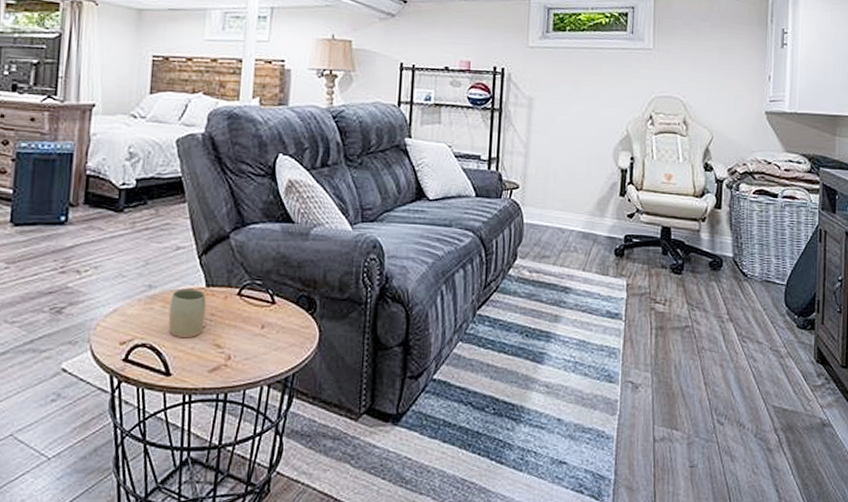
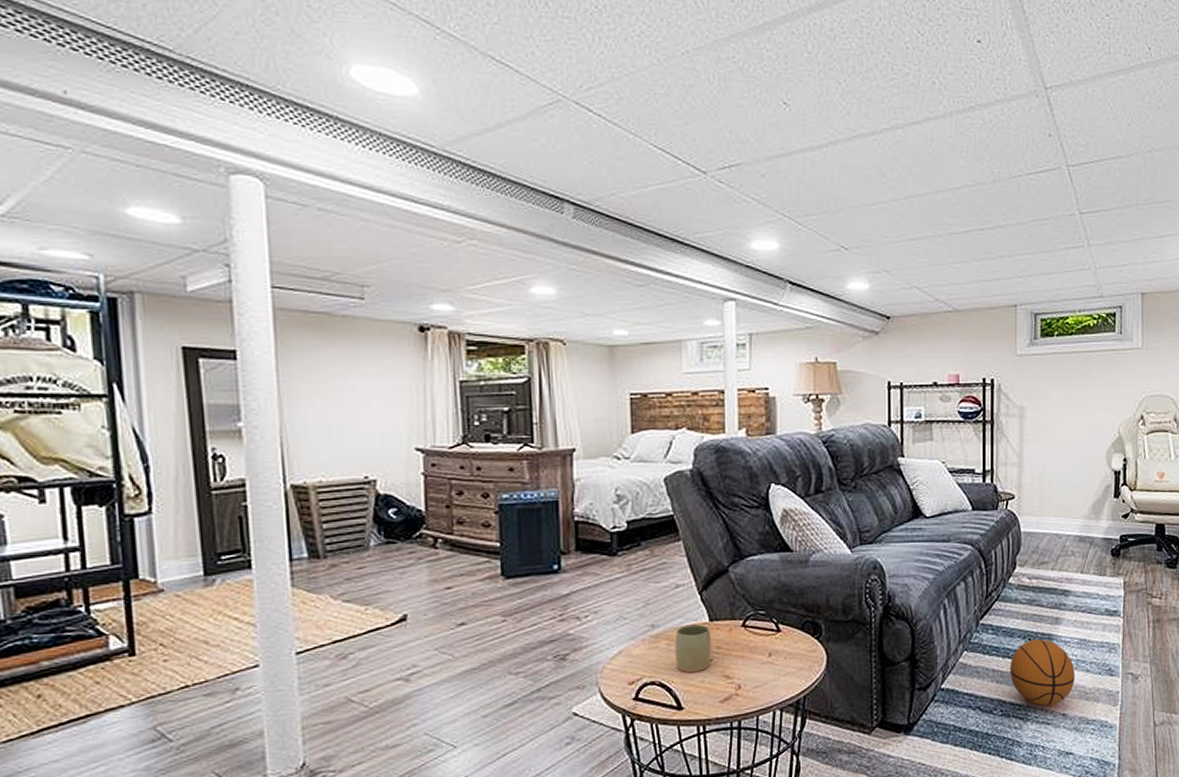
basketball: none [505,335,572,409] -> present [1010,638,1075,706]

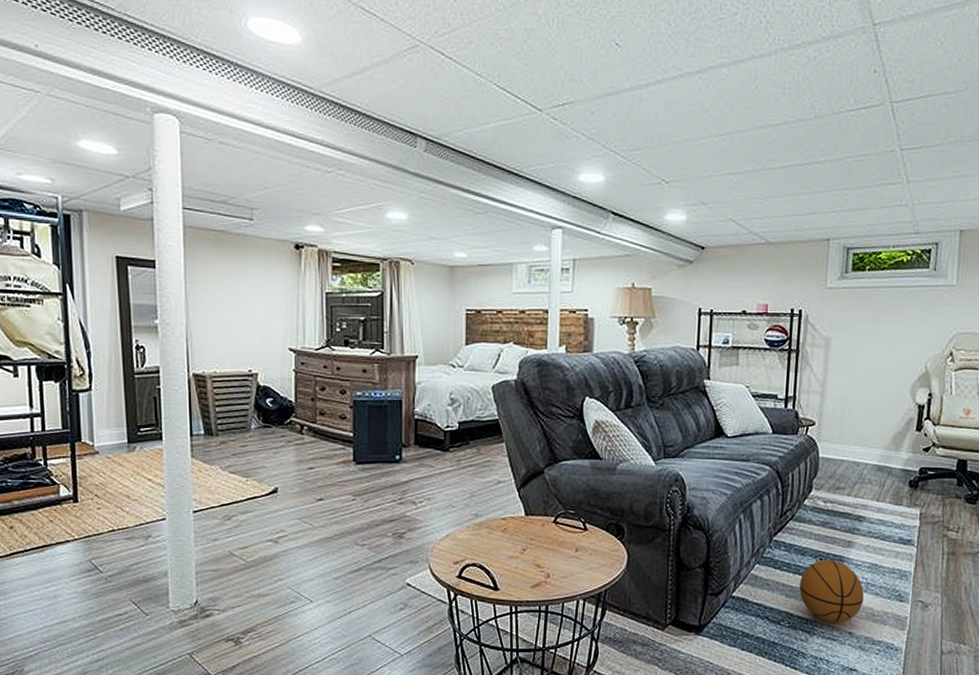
mug: present [674,624,712,672] -> none [494,517,527,558]

